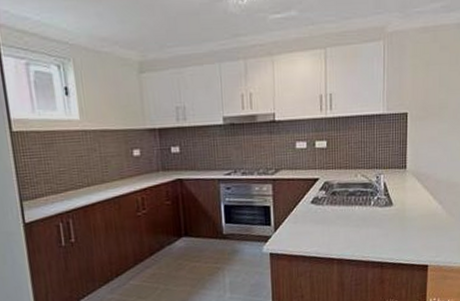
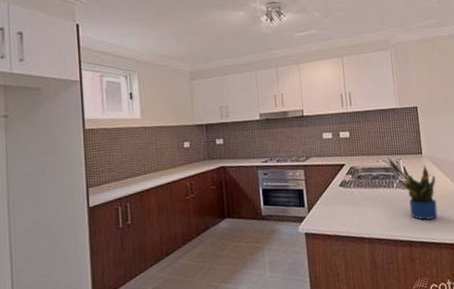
potted plant: none [367,172,418,241] -> present [388,158,438,220]

